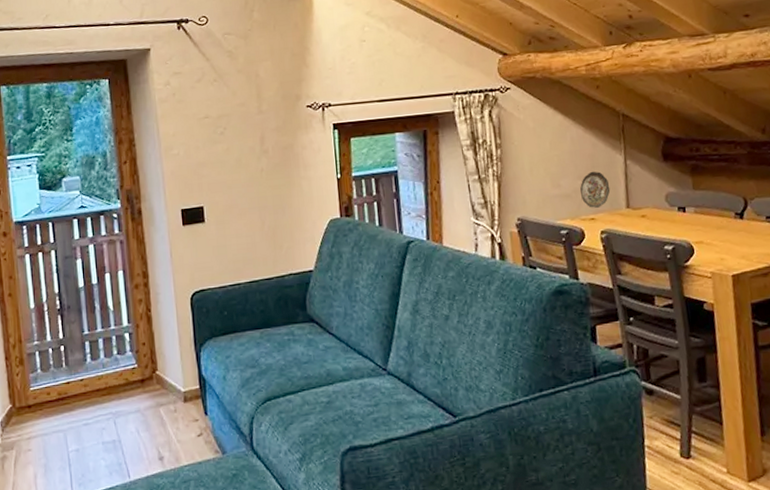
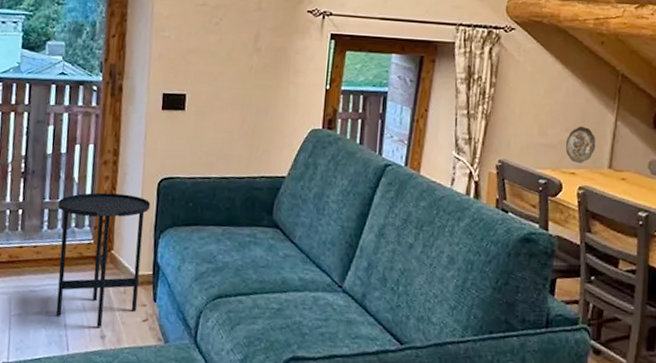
side table: none [97,313,190,449] -> present [55,192,151,327]

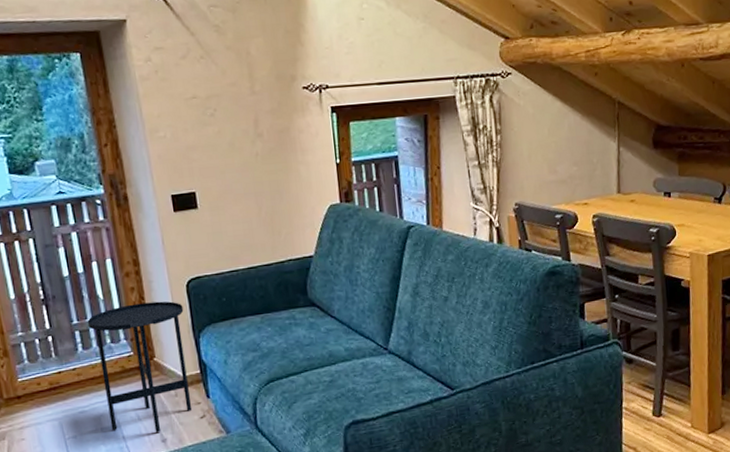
decorative plate: present [566,126,596,163] -> none [575,157,604,193]

